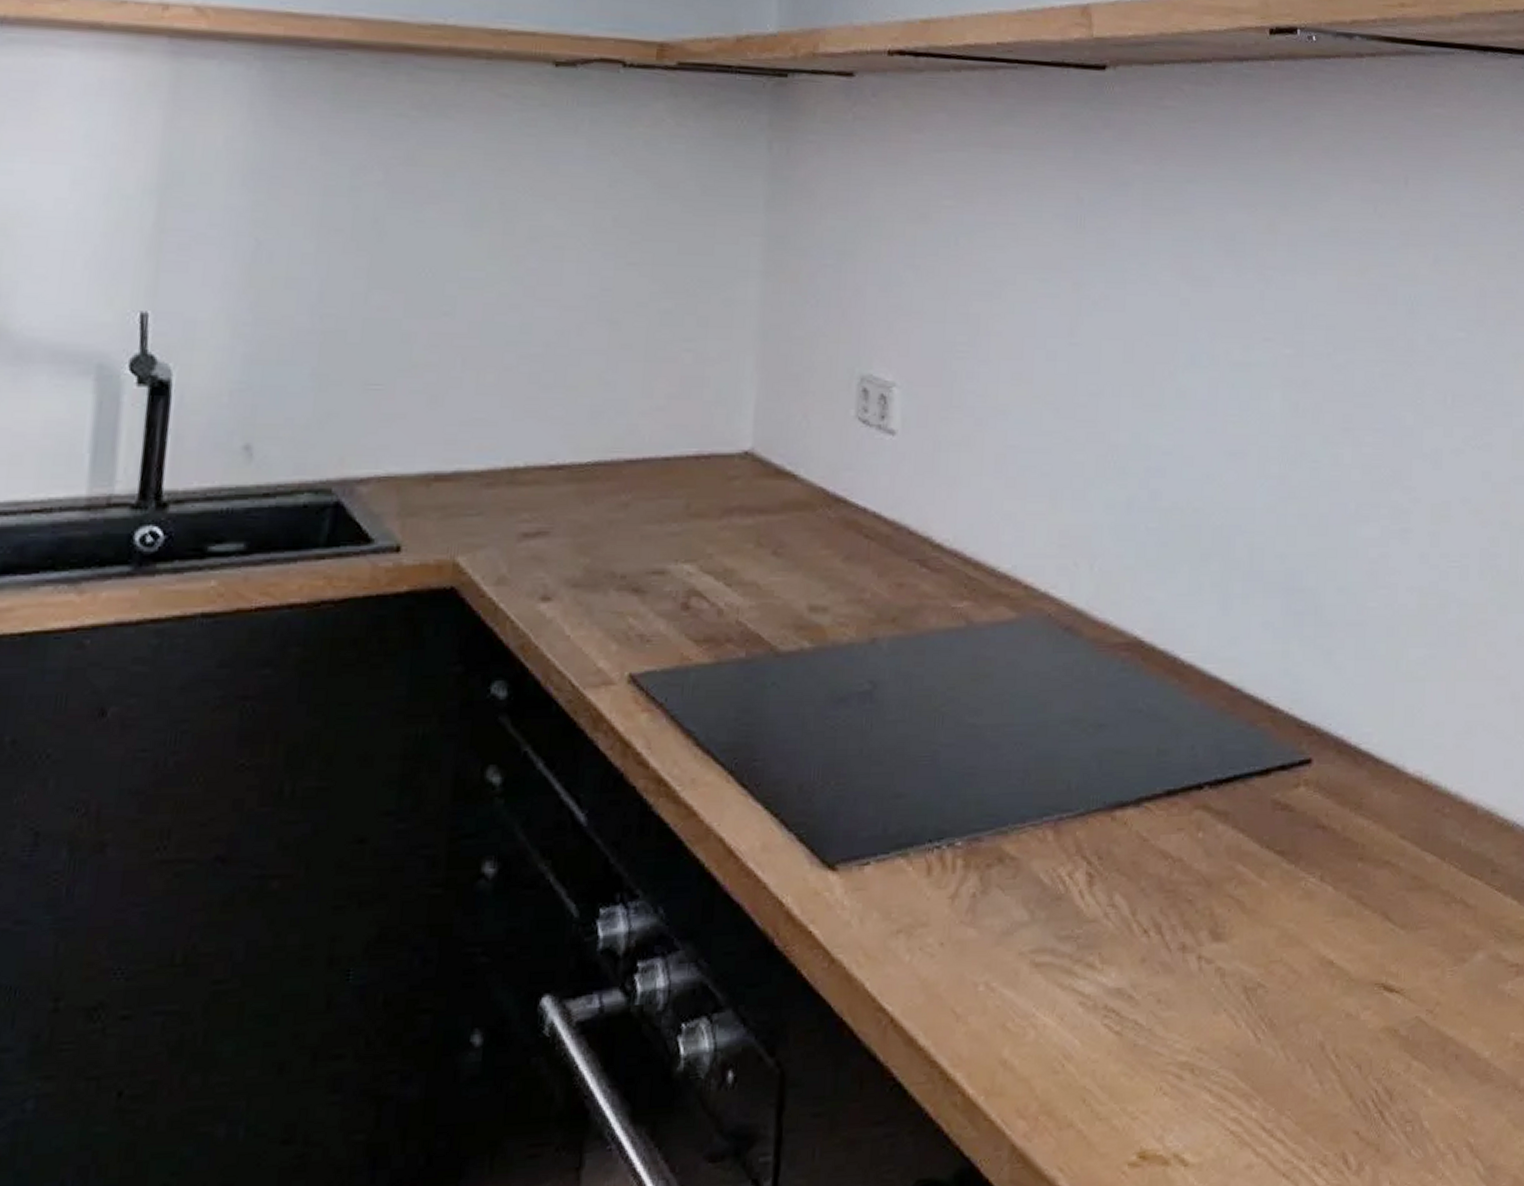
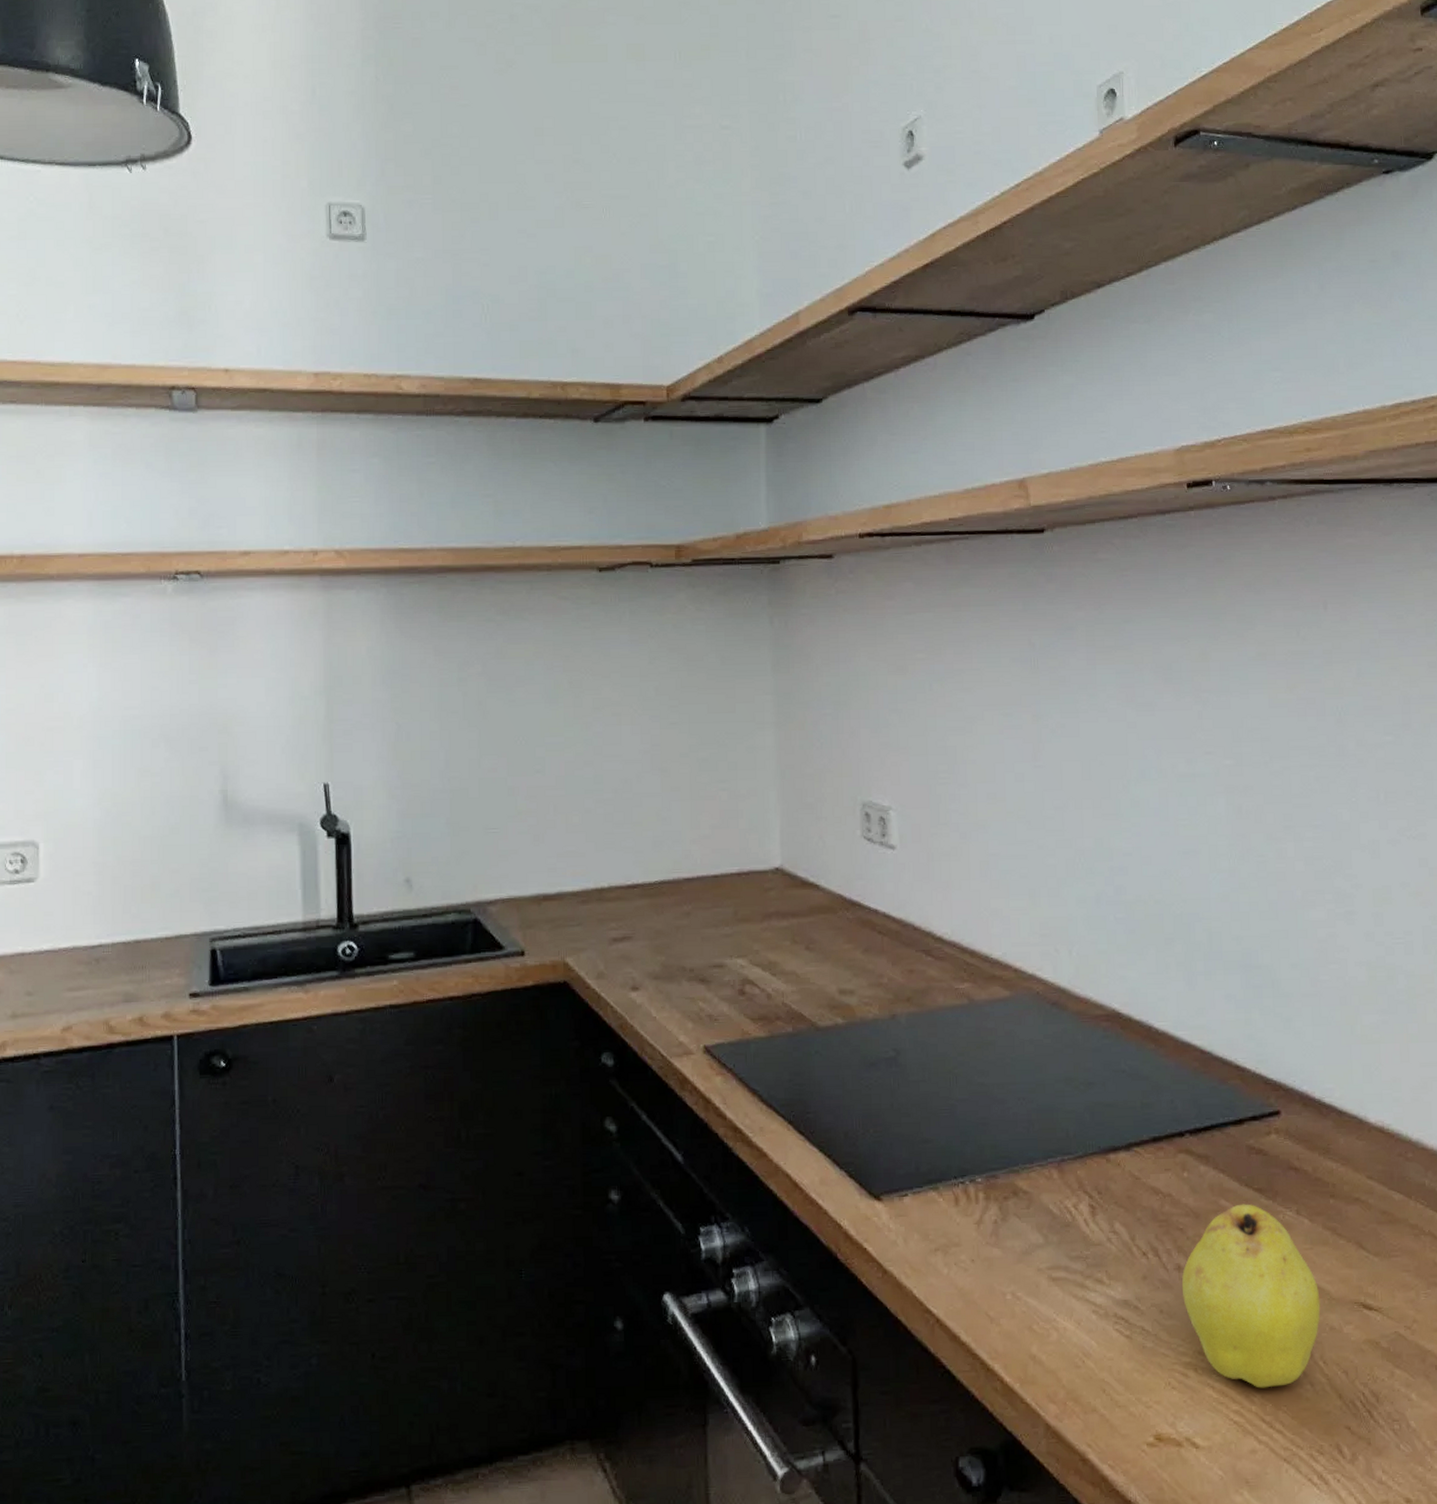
fruit: none [1184,869,1338,1090] -> present [1181,1204,1321,1388]

